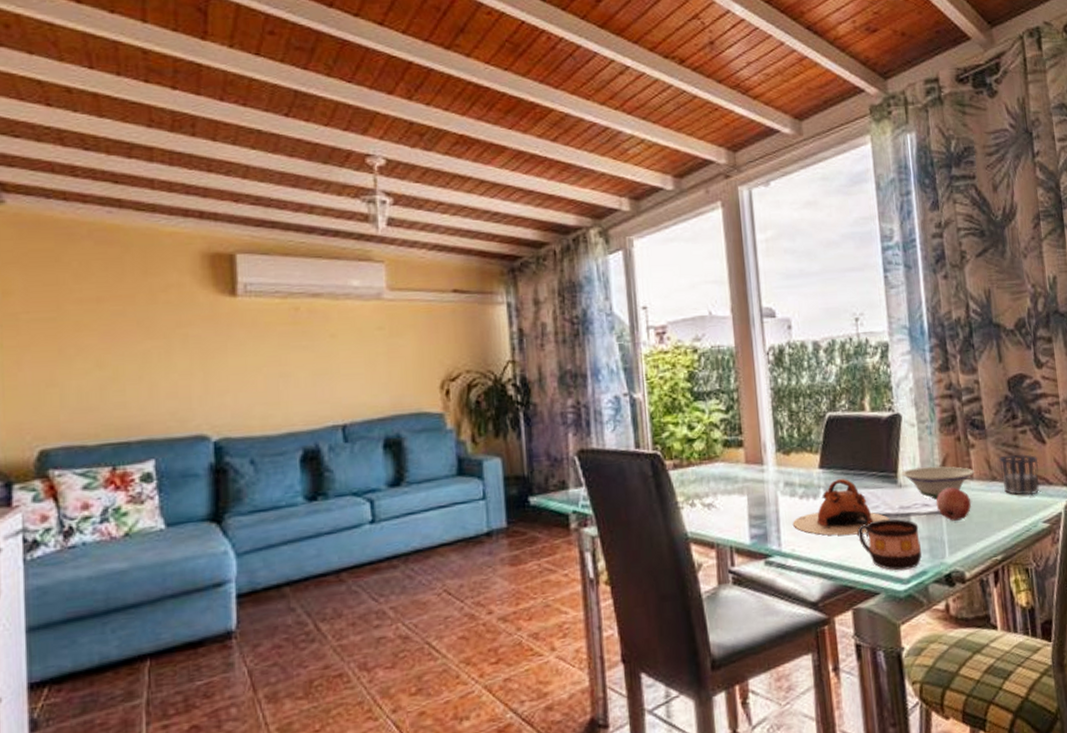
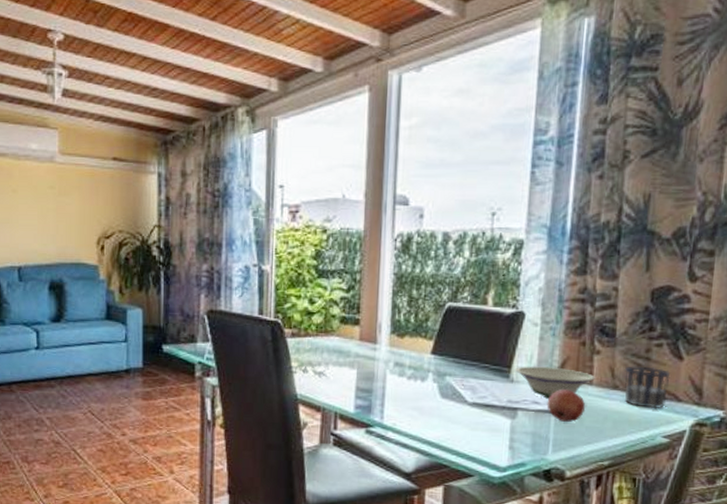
teapot: present [792,478,890,536] -> none [397,366,496,420]
cup: present [857,519,922,571] -> none [460,409,525,459]

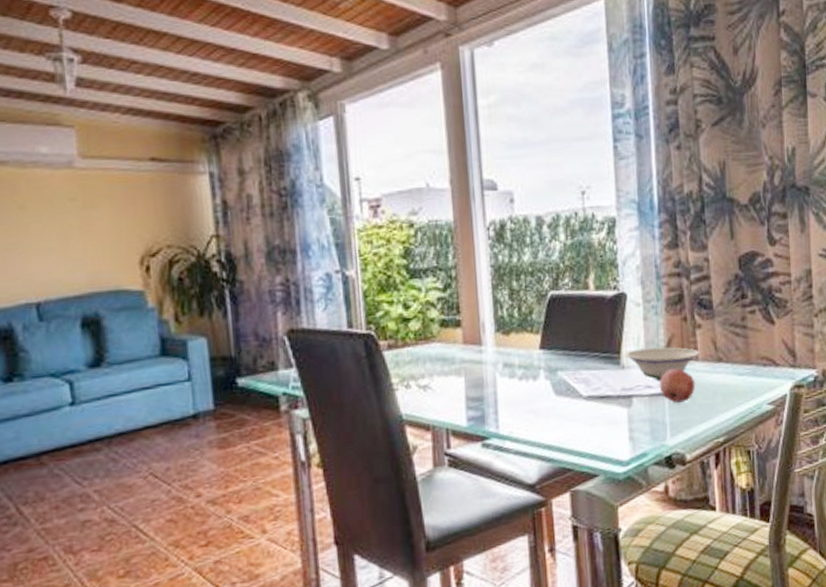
cup: present [624,366,671,409] -> none [725,334,766,377]

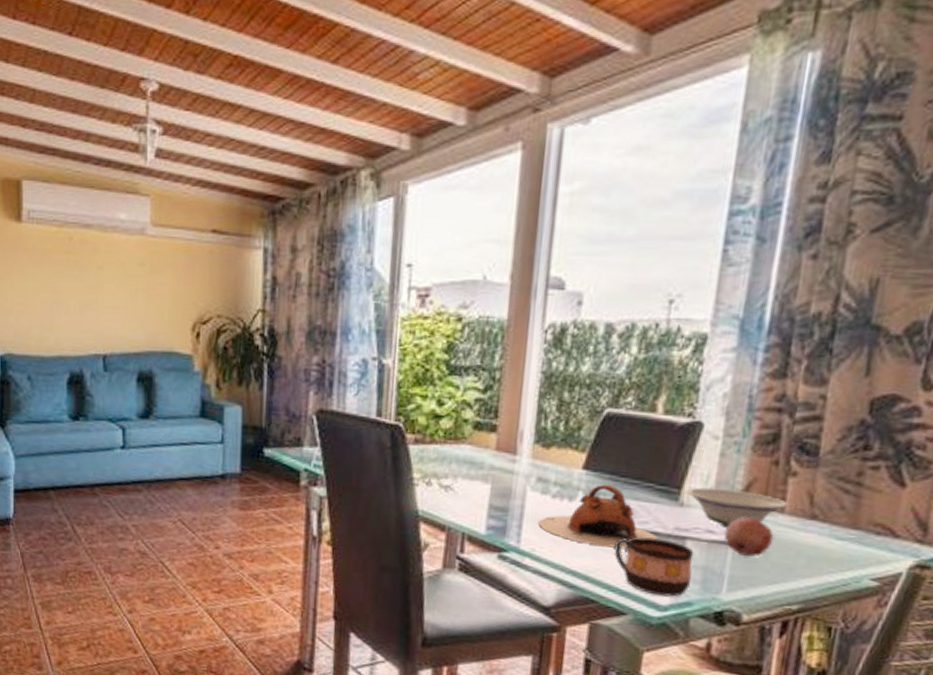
teapot: none [510,359,611,418] -> present [537,484,659,549]
cup: none [577,400,642,453] -> present [614,537,695,597]

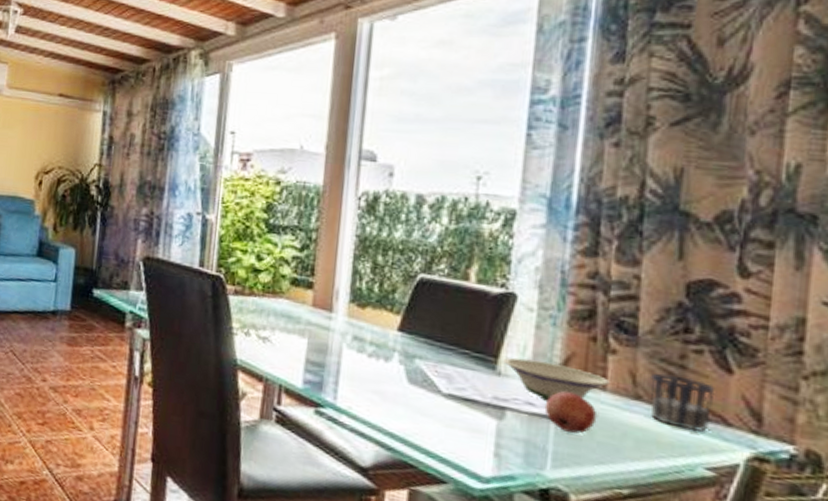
teapot: present [537,484,659,549] -> none [354,347,477,414]
cup: present [614,537,695,597] -> none [431,403,515,469]
cup: none [825,492,888,546] -> present [649,373,716,433]

